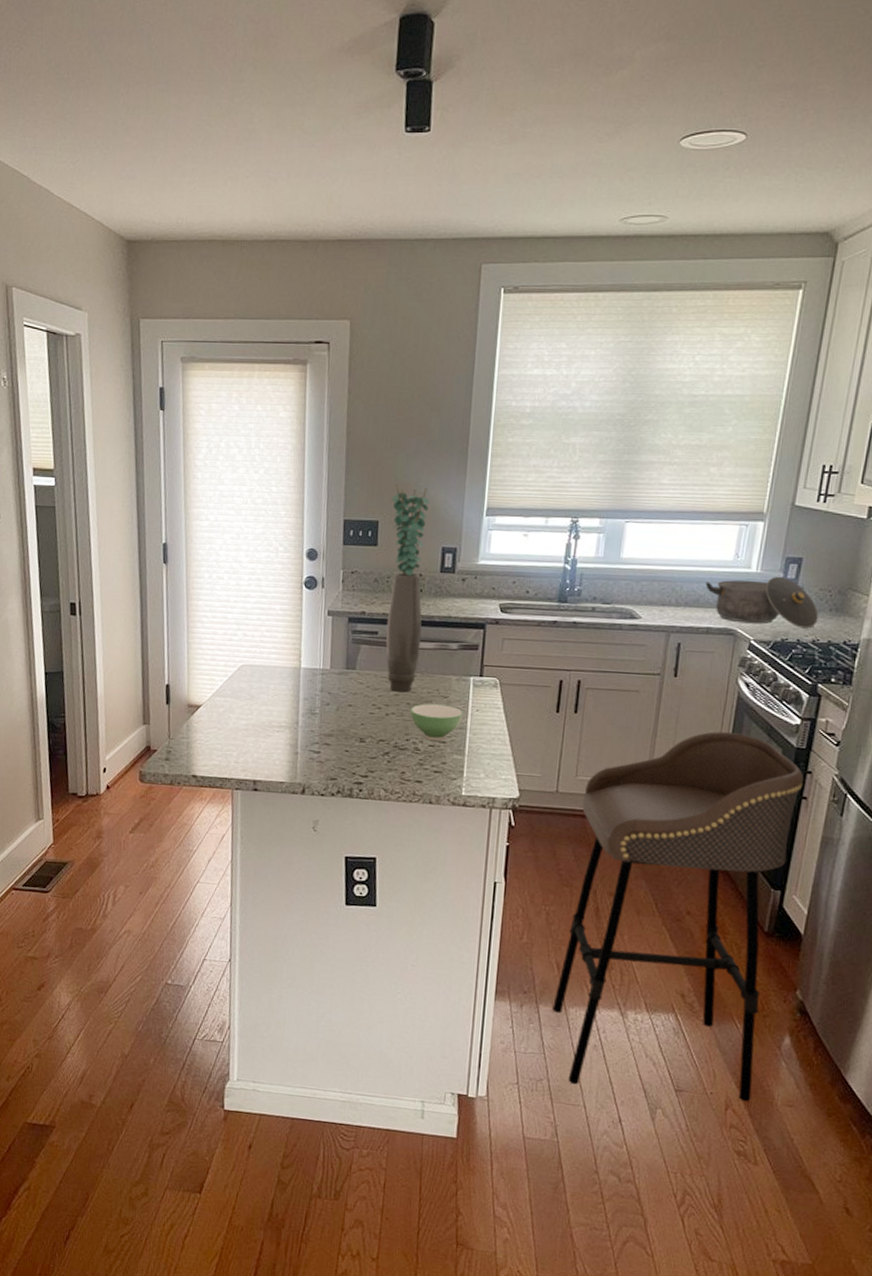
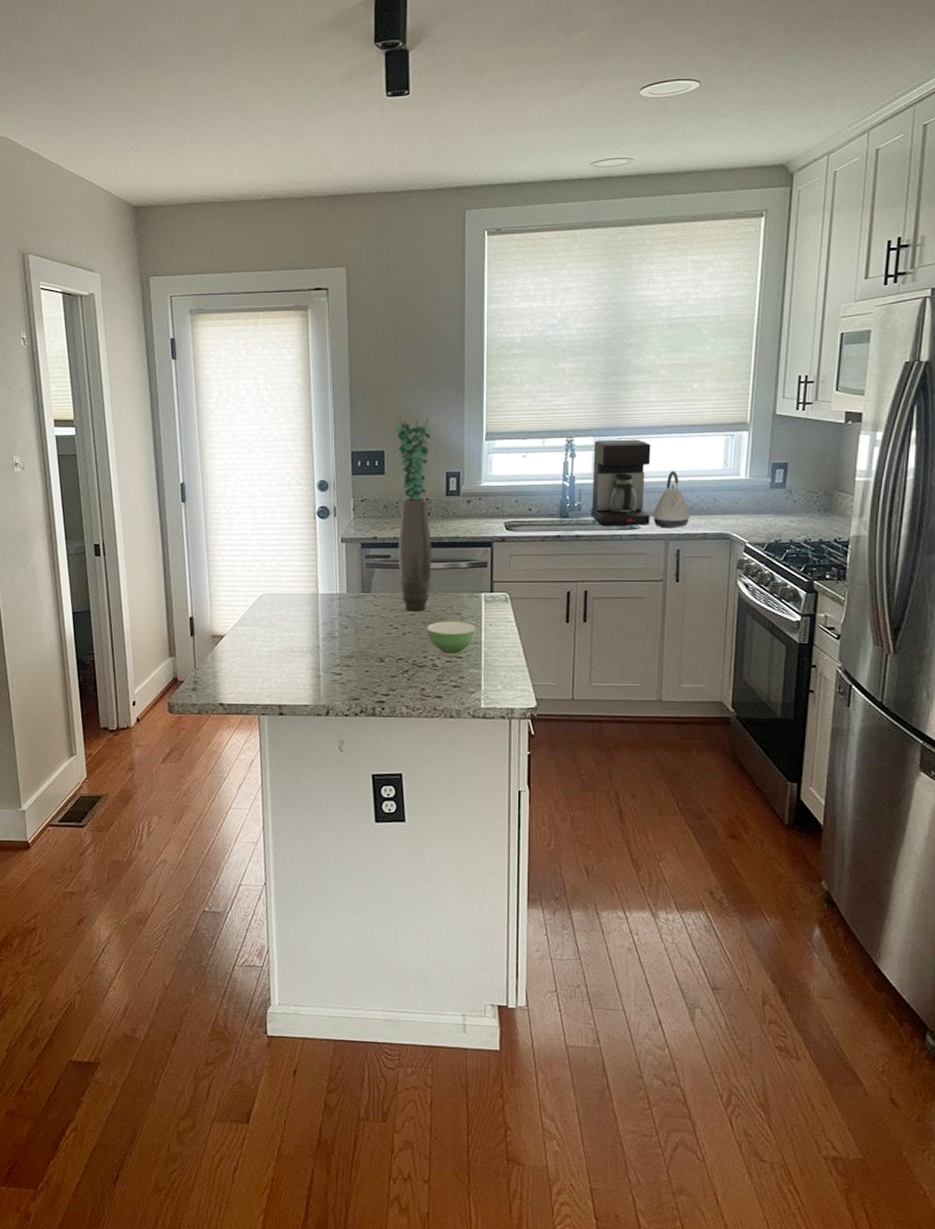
bar stool: present [552,731,804,1102] -> none [585,632,809,996]
coffee maker: none [590,522,660,616] -> present [591,439,651,526]
kettle: none [655,559,696,621] -> present [653,470,691,528]
cooking pot: present [705,576,819,629] -> none [698,481,808,529]

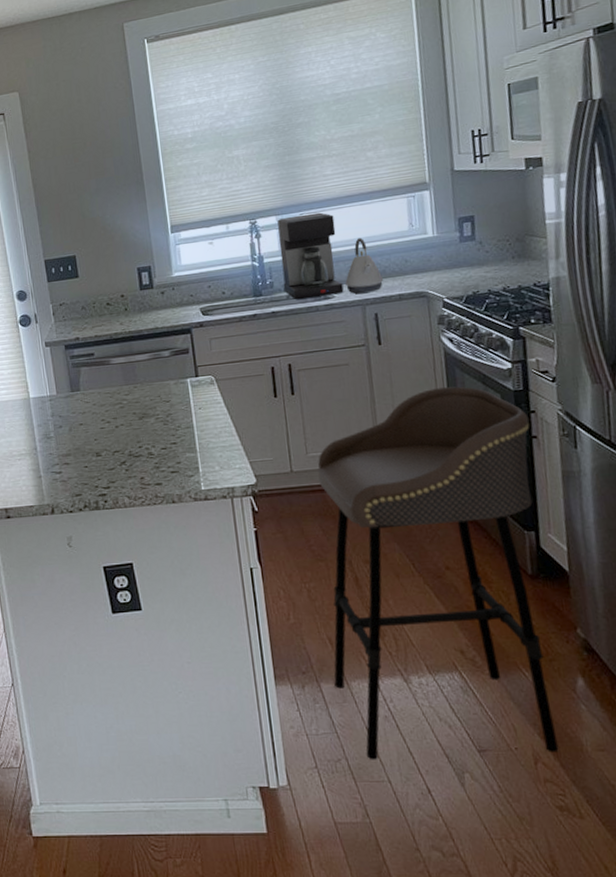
vase: present [395,416,431,612] -> none [83,220,137,405]
bowl: present [426,621,478,656] -> none [137,408,188,444]
bar stool: none [585,632,809,996] -> present [318,386,559,759]

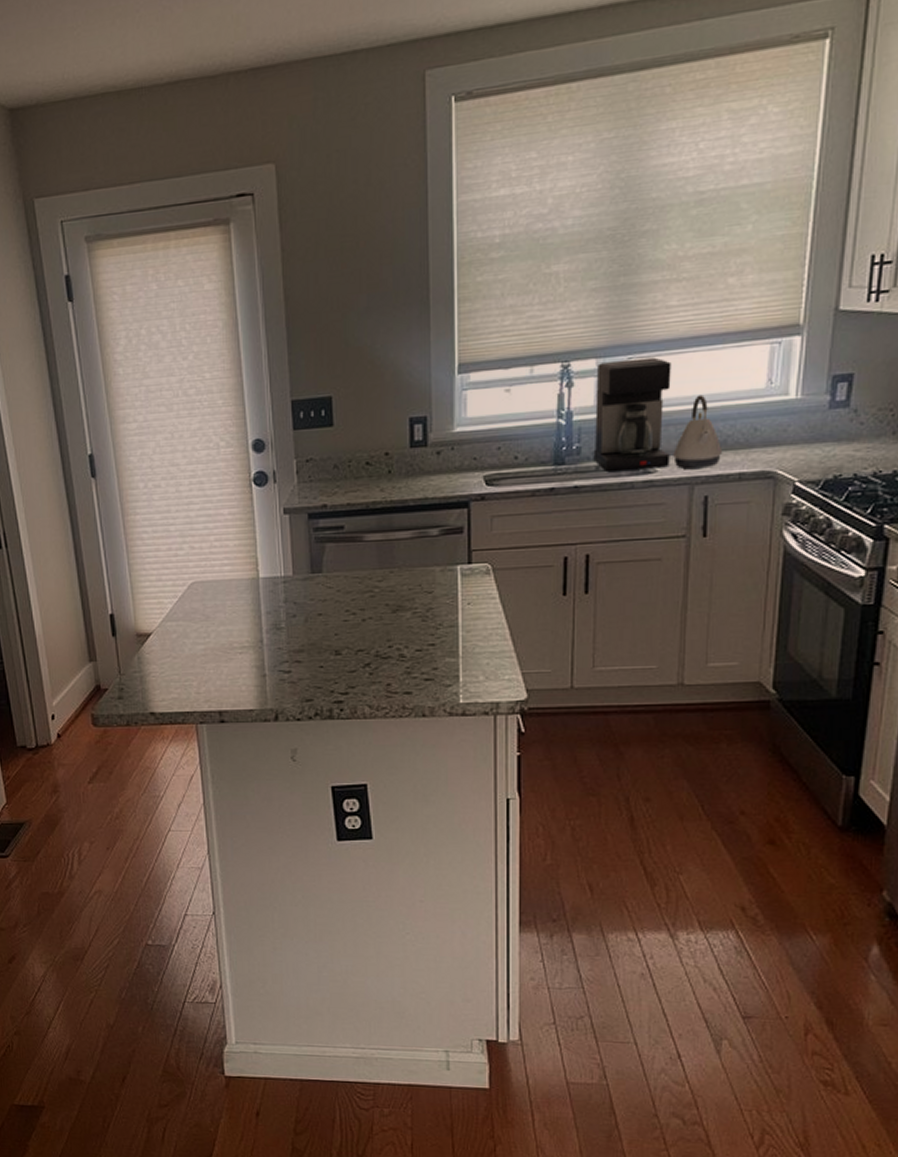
bar stool: present [318,386,559,759] -> none [588,595,874,1024]

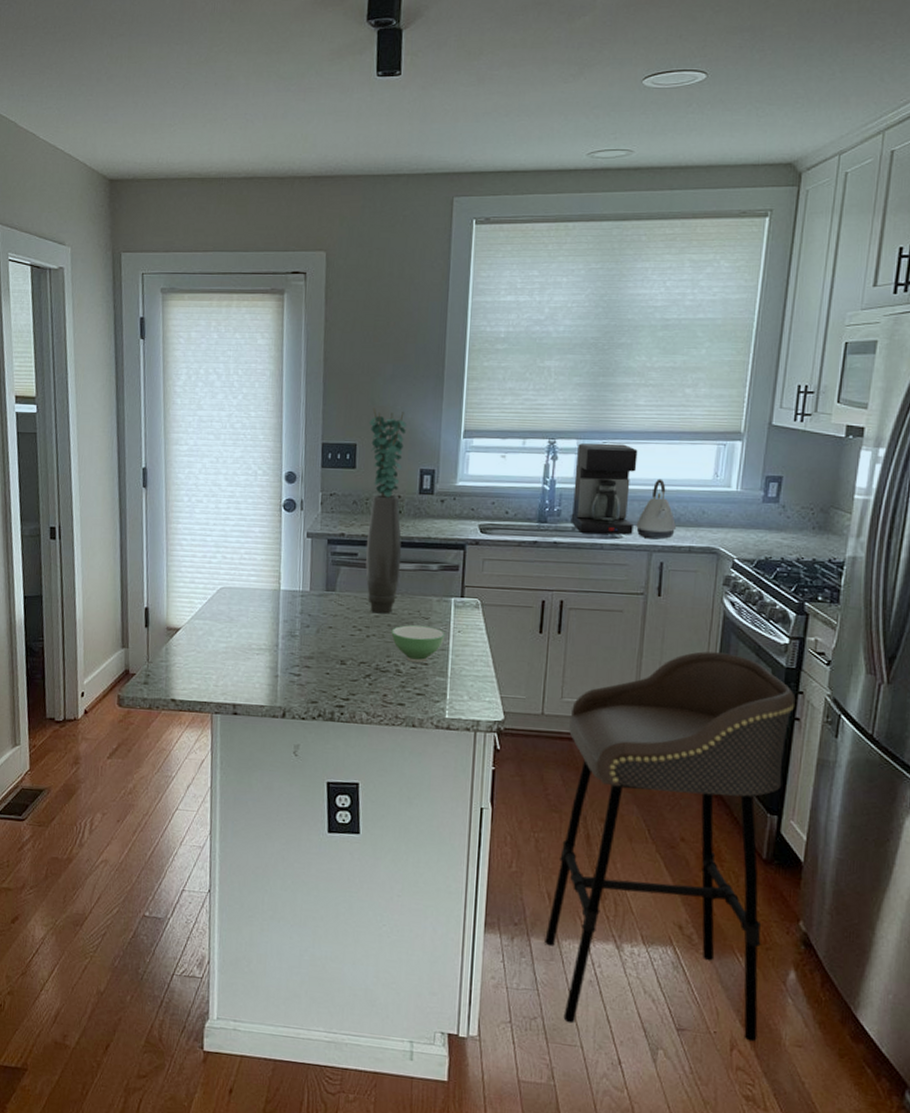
vase: none [344,350,394,593] -> present [365,408,406,614]
bowl: none [390,601,453,644] -> present [391,625,446,663]
bar stool: none [588,595,874,1024] -> present [545,651,796,1042]

